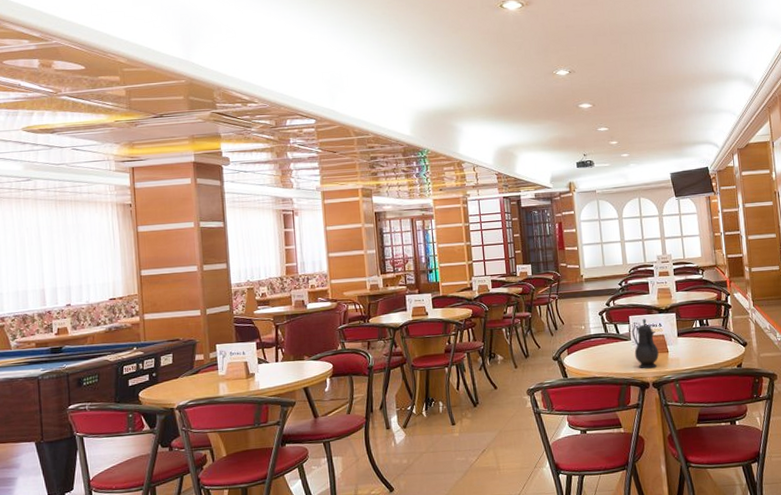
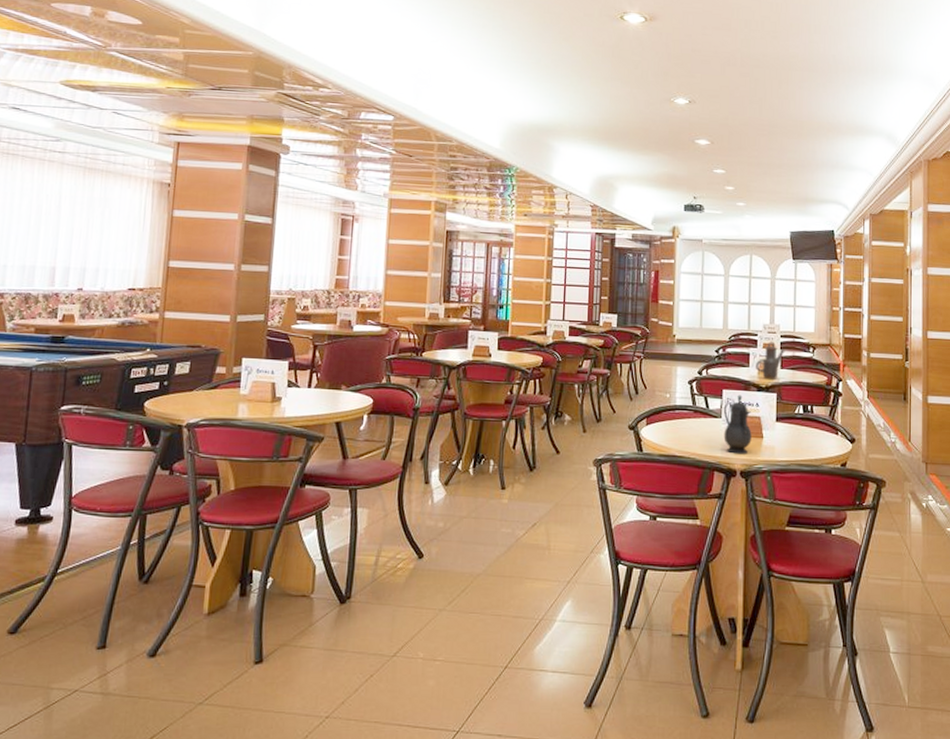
teapot: none [654,269,679,302] -> present [755,341,785,379]

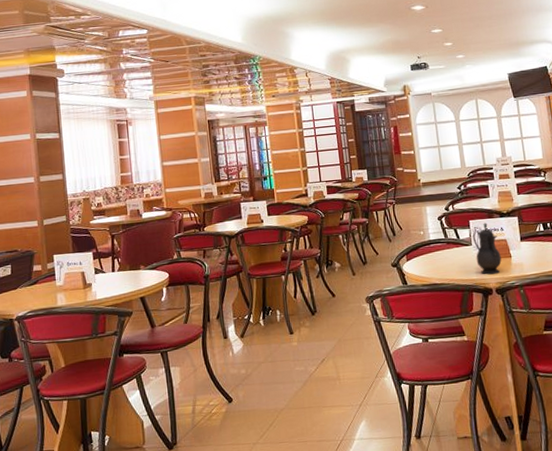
teapot: present [755,341,785,379] -> none [494,172,520,206]

